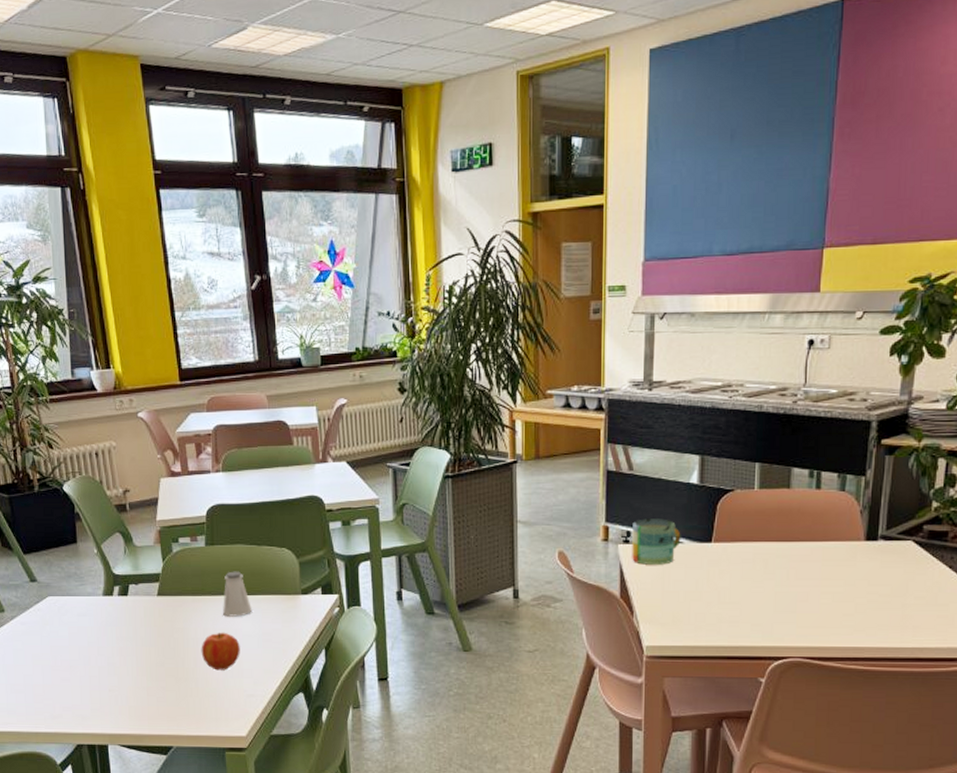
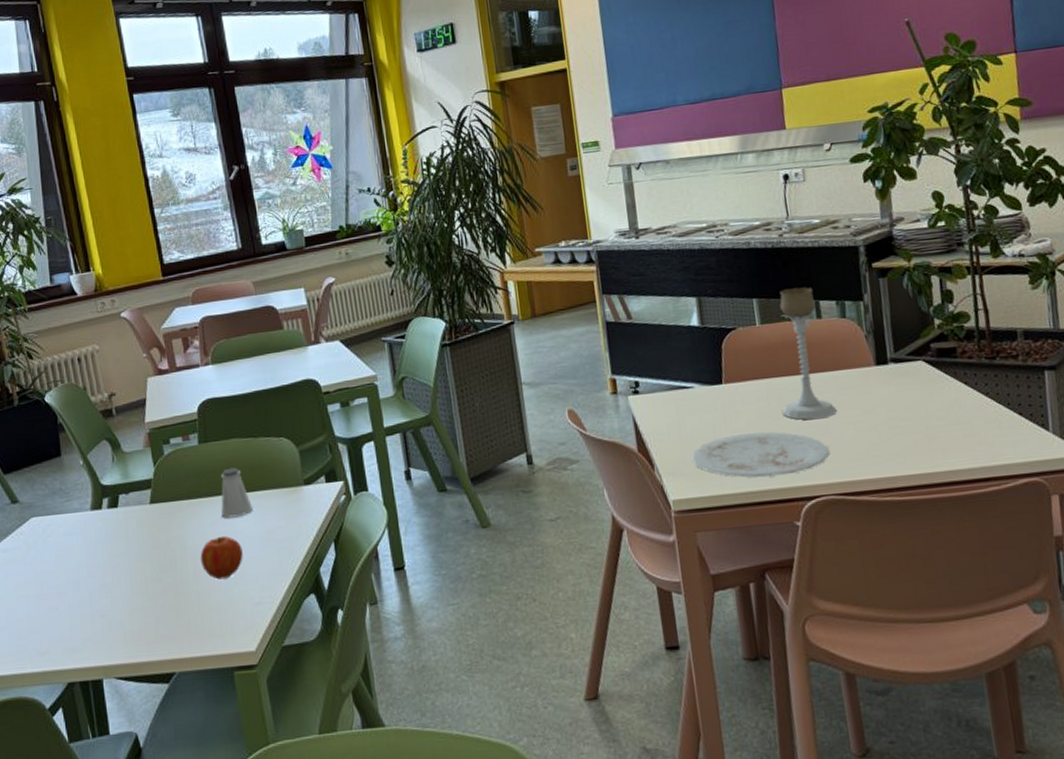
mug: present [632,518,681,565] -> none [639,364,691,415]
plate: none [671,591,804,635] -> present [692,431,830,478]
candle holder: none [765,456,818,586] -> present [779,287,837,420]

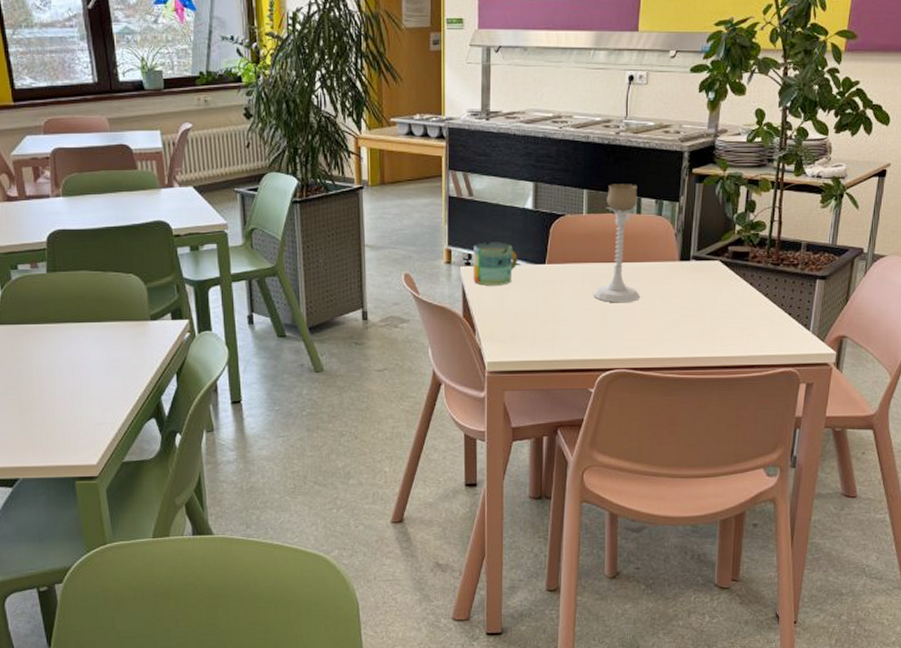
apple: present [200,535,243,580] -> none [46,360,88,399]
saltshaker: present [221,467,254,518] -> none [68,298,100,345]
mug: none [639,364,691,415] -> present [473,242,518,286]
plate: present [692,431,830,478] -> none [510,309,627,349]

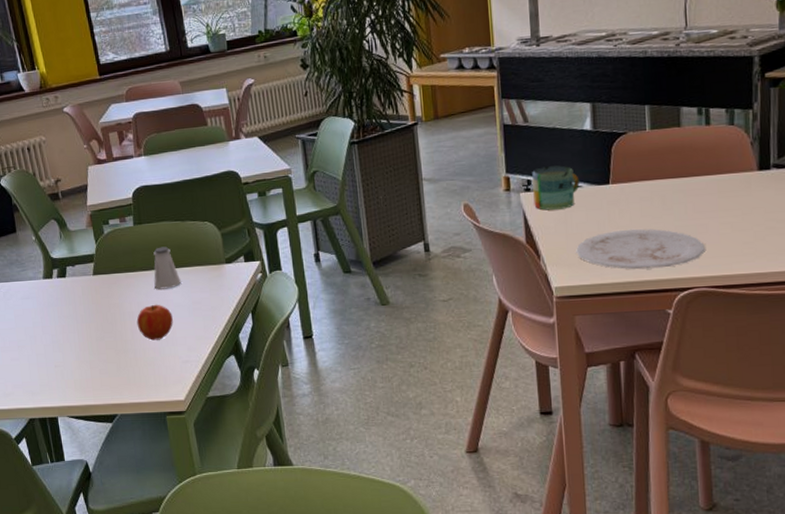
apple: none [46,360,88,399] -> present [136,304,173,341]
saltshaker: none [68,298,100,345] -> present [153,246,182,290]
plate: none [510,309,627,349] -> present [576,228,705,270]
candle holder: present [593,184,640,303] -> none [664,95,716,219]

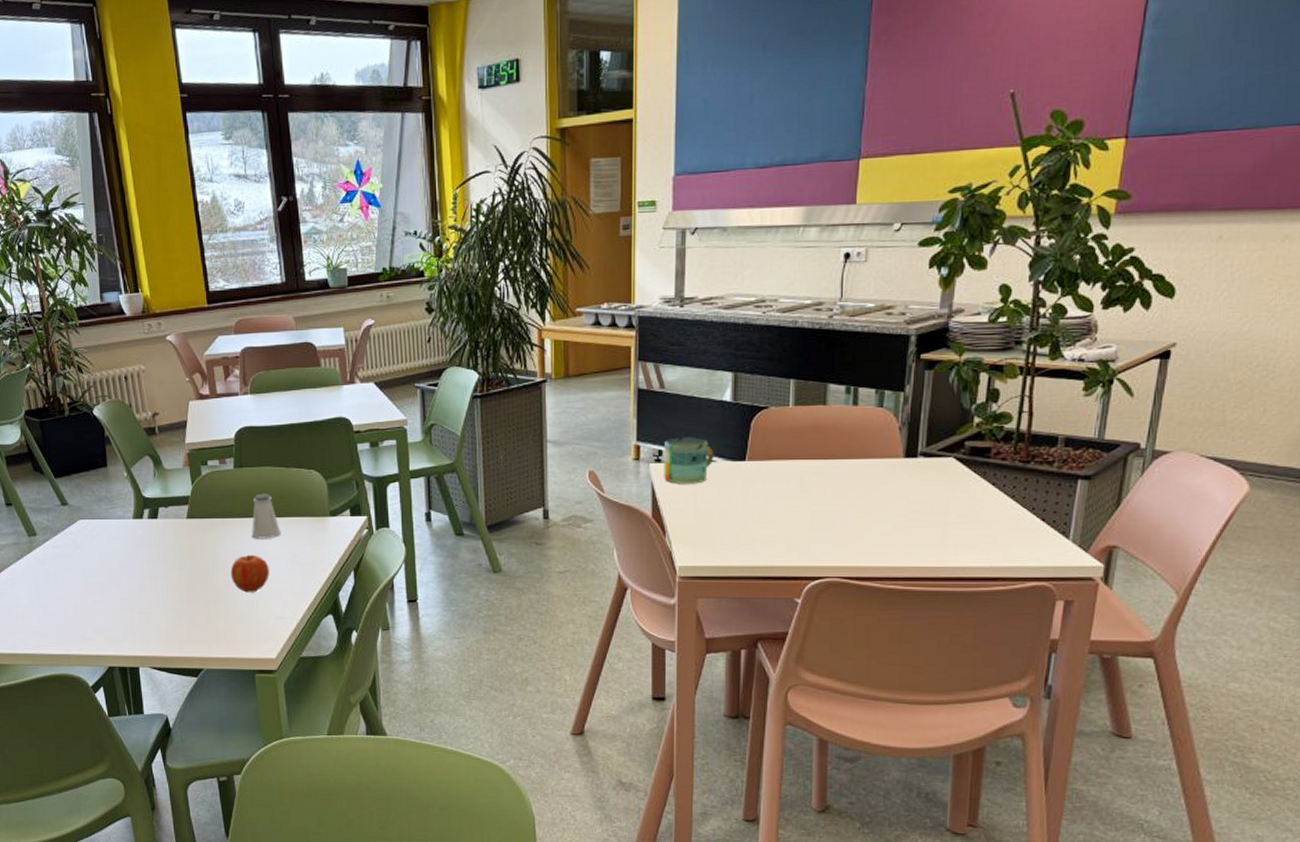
plate: present [576,228,705,270] -> none [704,510,841,554]

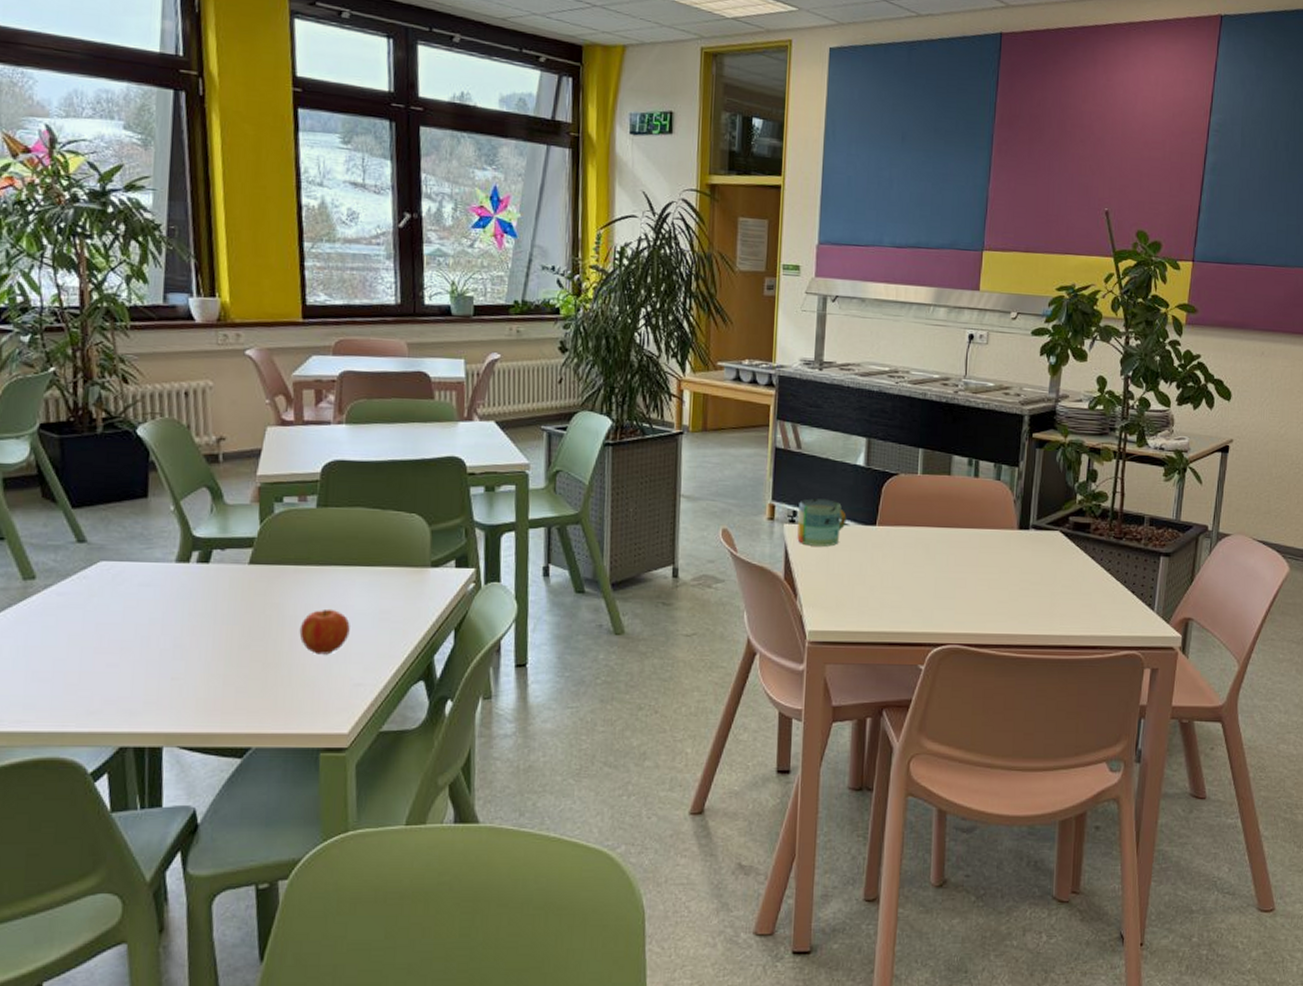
saltshaker: present [252,493,282,539] -> none [332,538,370,591]

